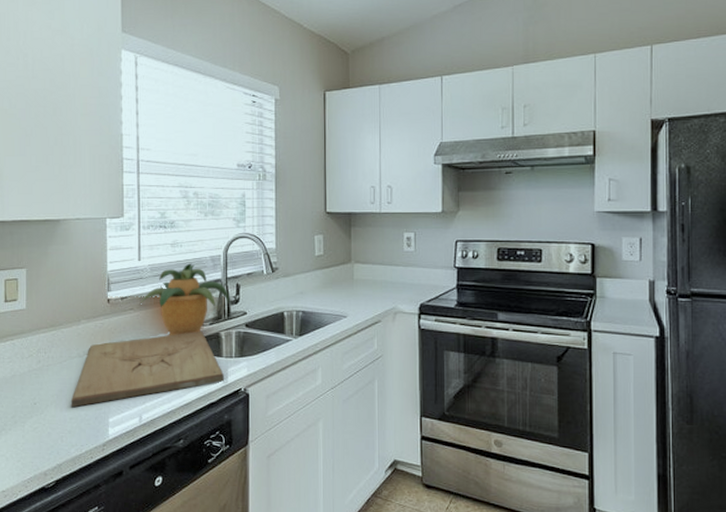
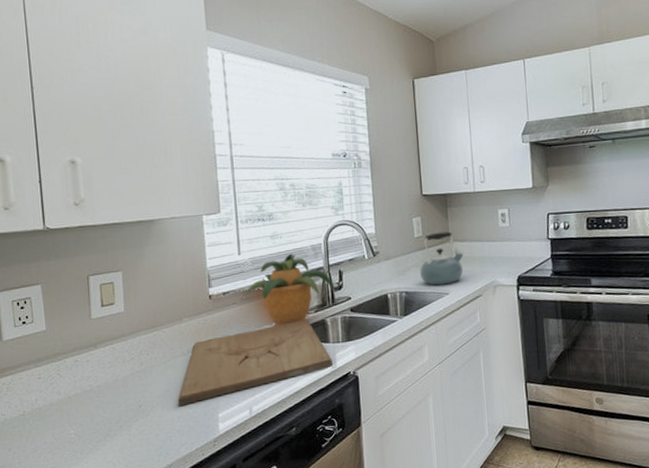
kettle: none [318,252,366,307] -> present [419,231,465,286]

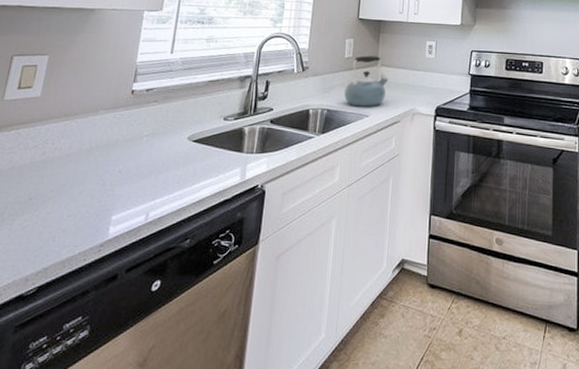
cutting board: present [177,320,334,407] -> none [71,126,243,204]
potted plant: present [243,253,334,327] -> none [166,58,258,130]

